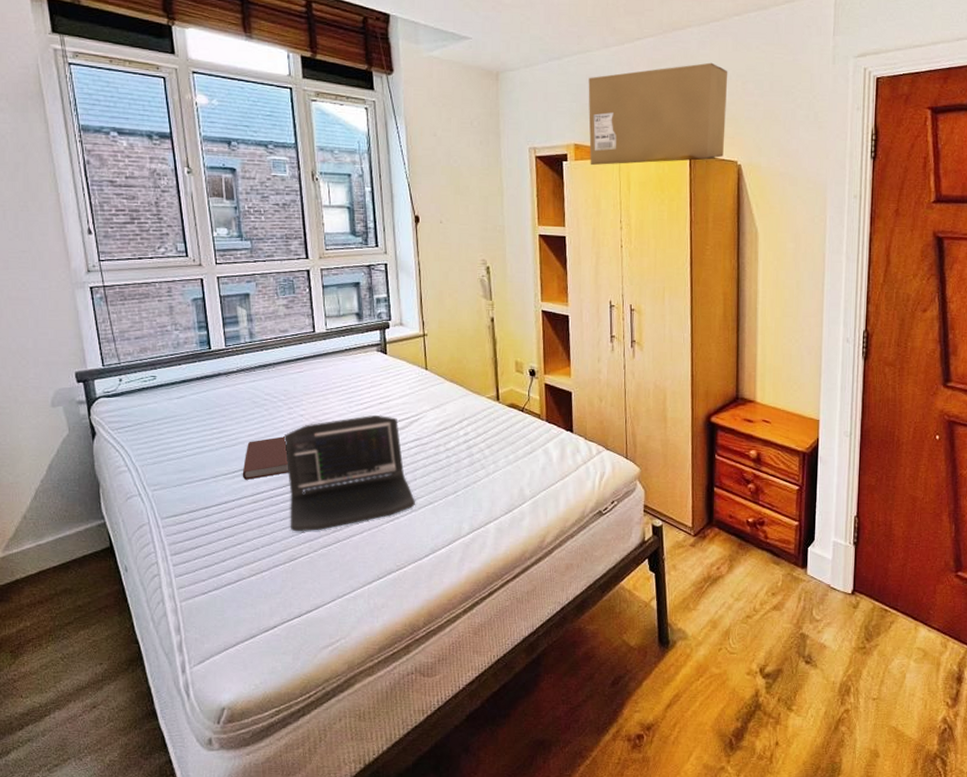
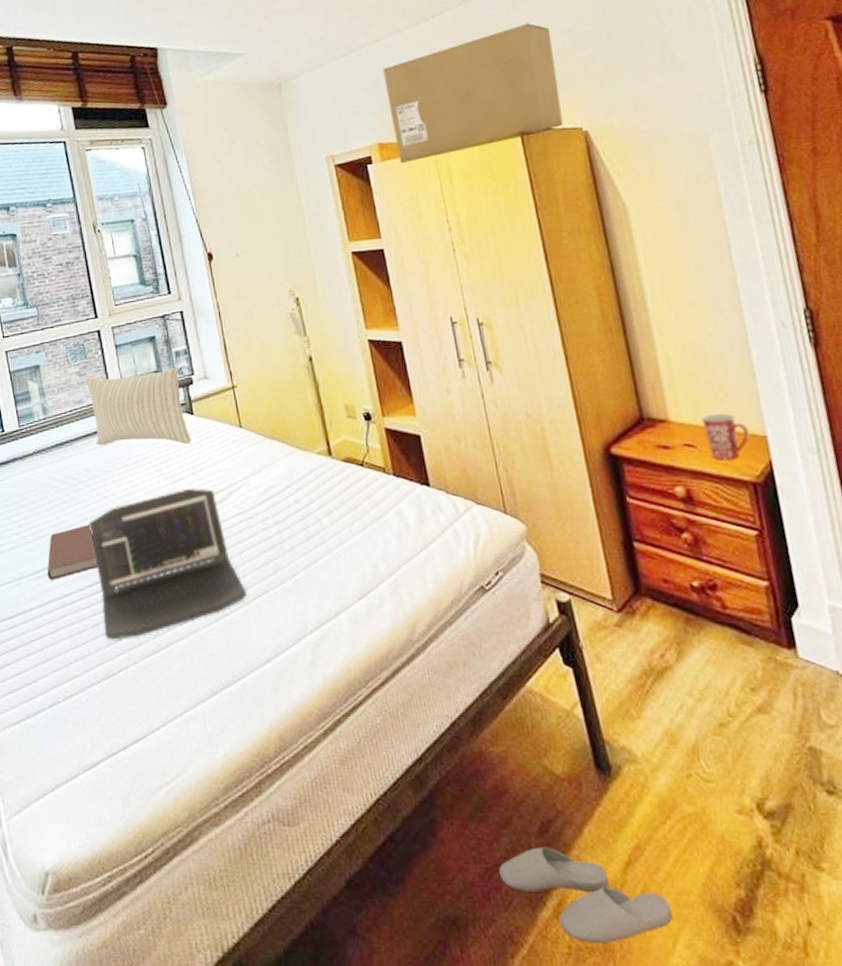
pillow: none [292,311,383,379] -> present [85,368,192,446]
slippers: none [579,694,691,756] -> present [498,847,672,943]
mug: none [778,400,808,436] -> present [700,413,750,462]

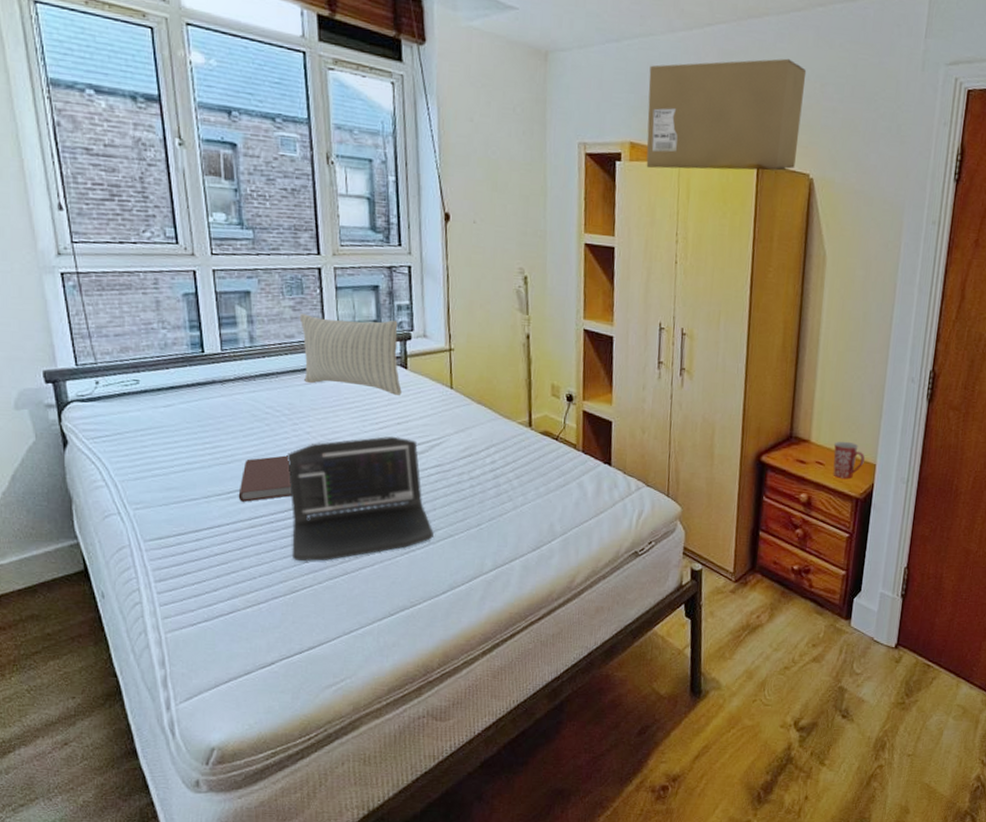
slippers: present [498,847,672,943] -> none [601,744,719,808]

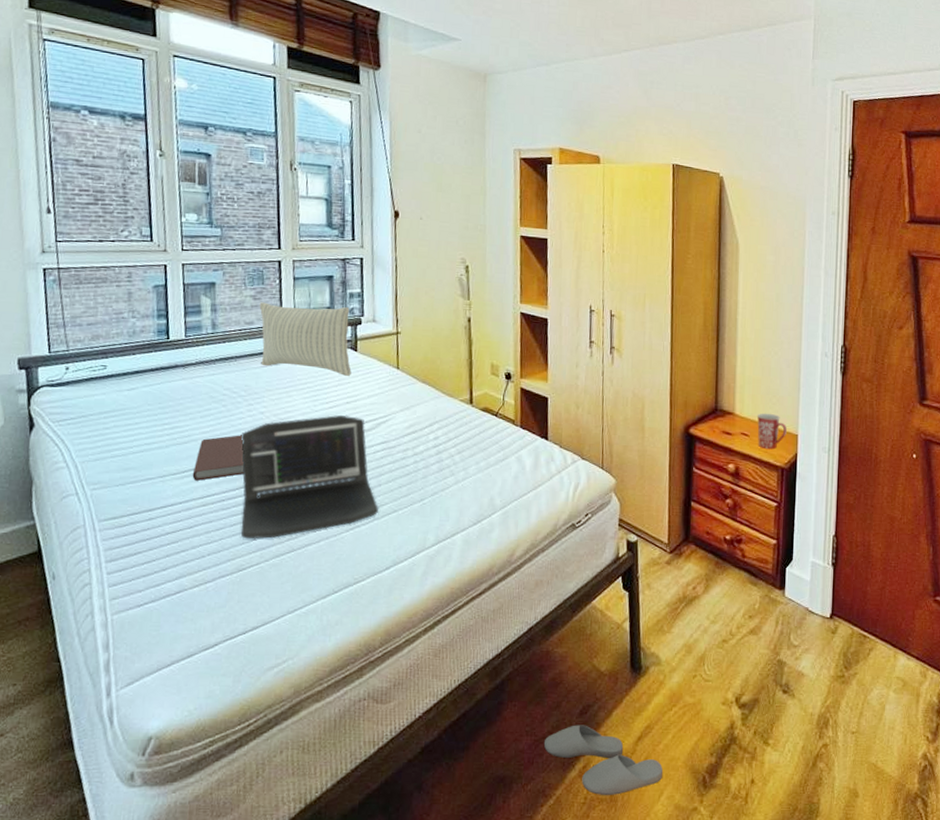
slippers: none [601,744,719,808] -> present [543,725,663,795]
box: present [646,58,807,171] -> none [574,77,712,171]

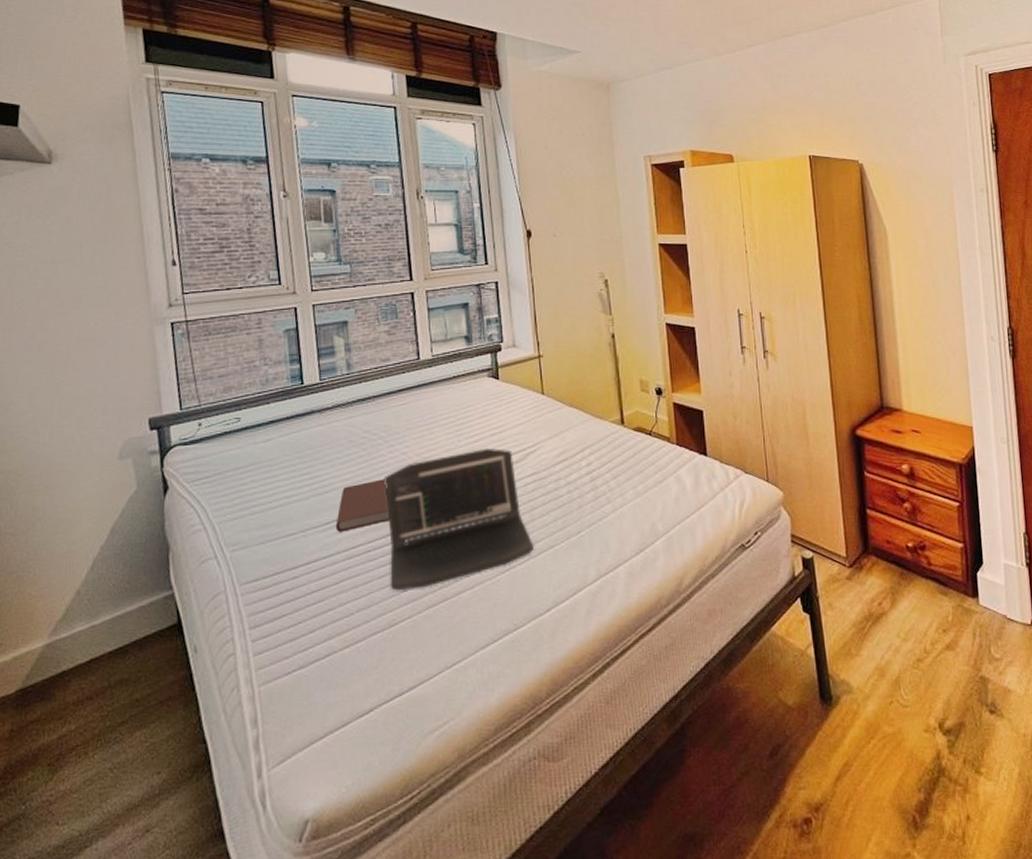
pillow: present [259,302,352,377] -> none [394,334,495,408]
slippers: present [543,725,663,795] -> none [733,767,868,847]
mug: present [756,413,787,450] -> none [926,406,960,446]

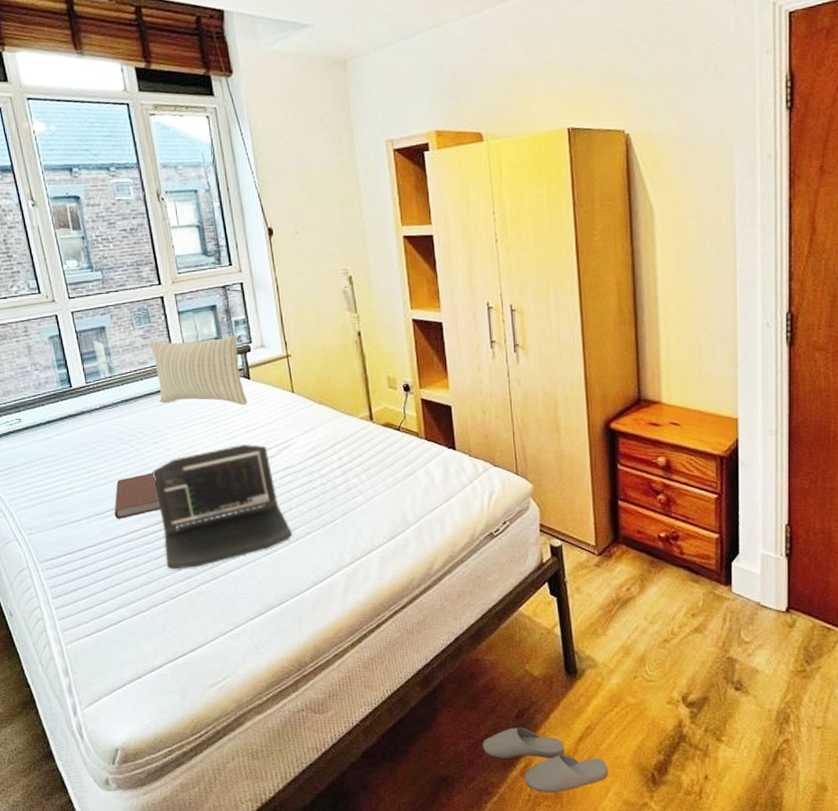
pillow: none [394,334,495,408] -> present [149,336,248,406]
slippers: none [733,767,868,847] -> present [482,727,608,792]

